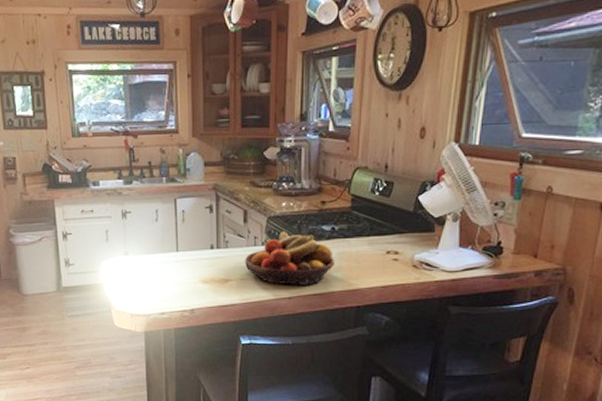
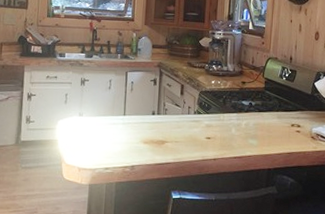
fruit bowl: present [245,231,335,285] -> none [180,103,251,149]

